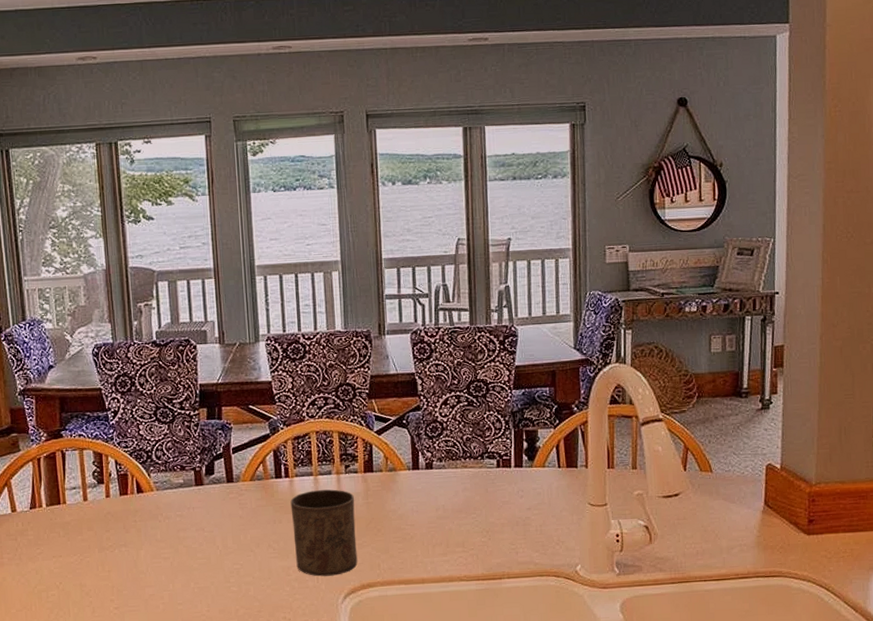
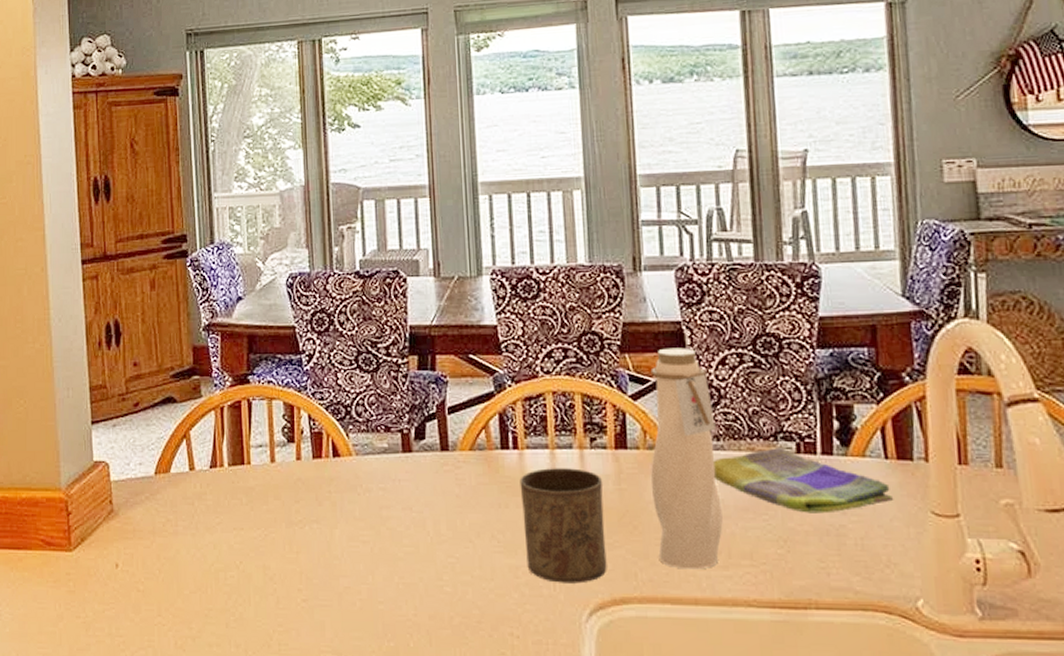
water bottle: none [391,393,443,558] -> present [650,347,723,570]
dish towel: none [437,464,564,511] -> present [713,448,894,514]

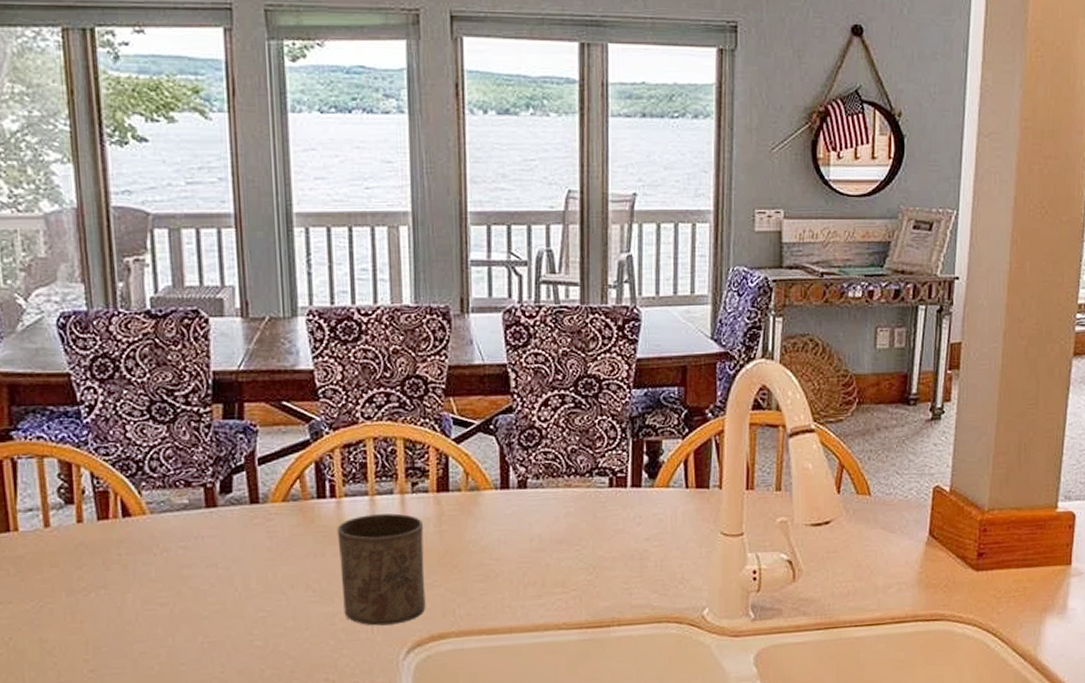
water bottle: present [650,347,723,570] -> none [472,390,539,602]
dish towel: present [713,448,894,514] -> none [531,483,691,542]

